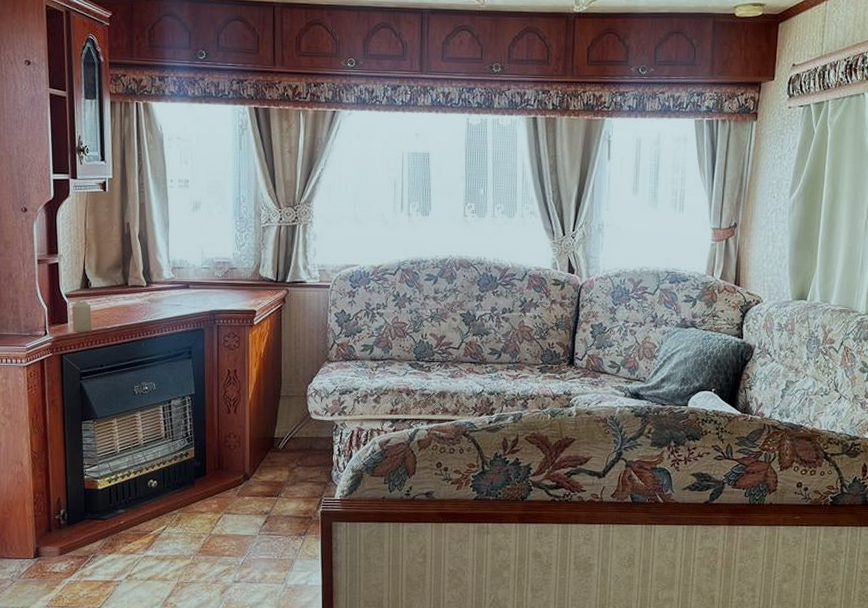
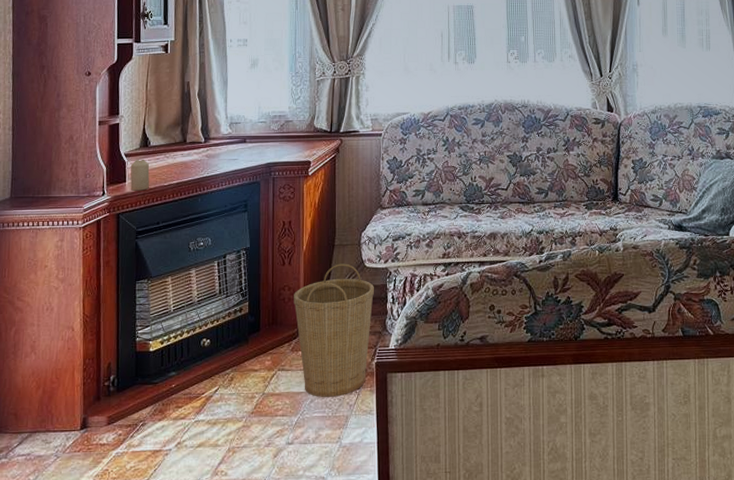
basket: none [239,414,320,541] -> present [293,263,374,397]

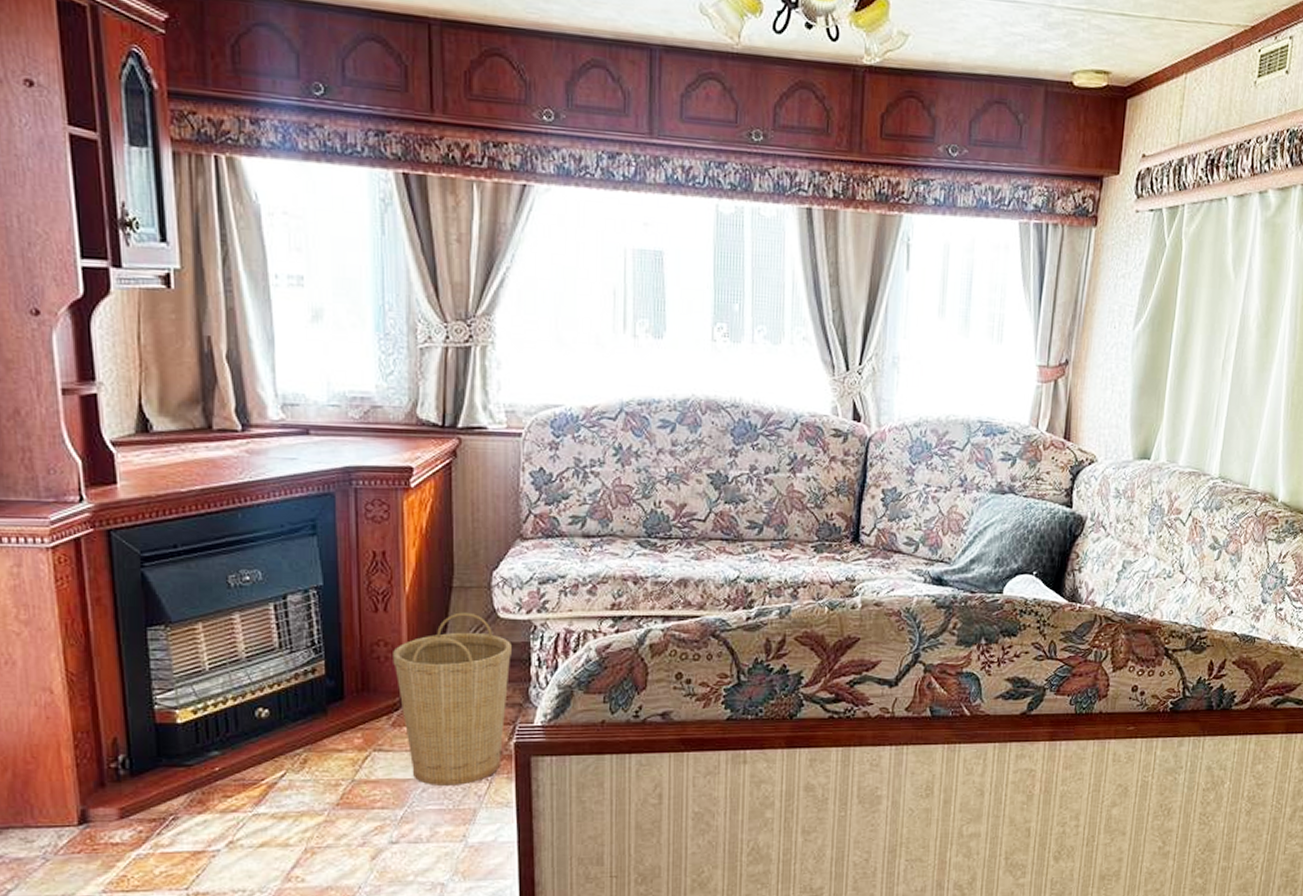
candle: present [130,160,150,191] -> none [122,451,156,498]

